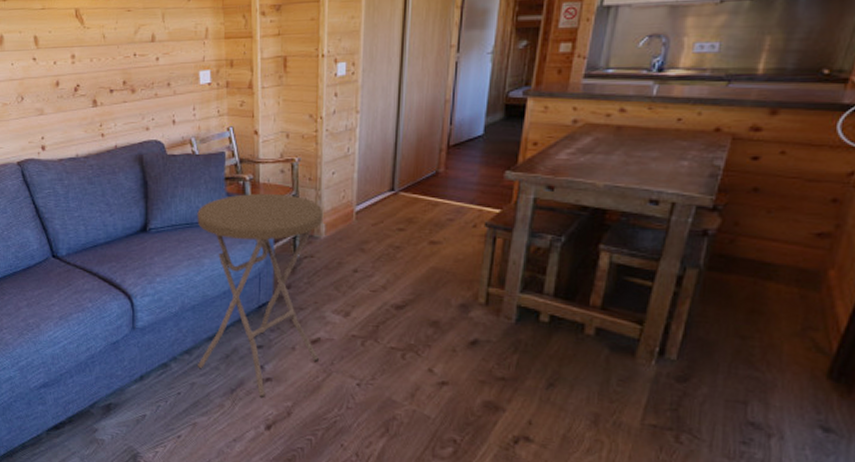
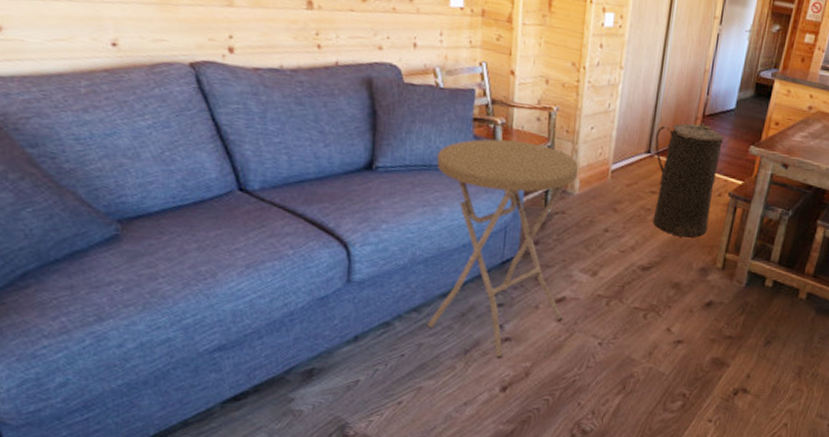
trash can: none [397,154,474,273] -> present [652,123,725,238]

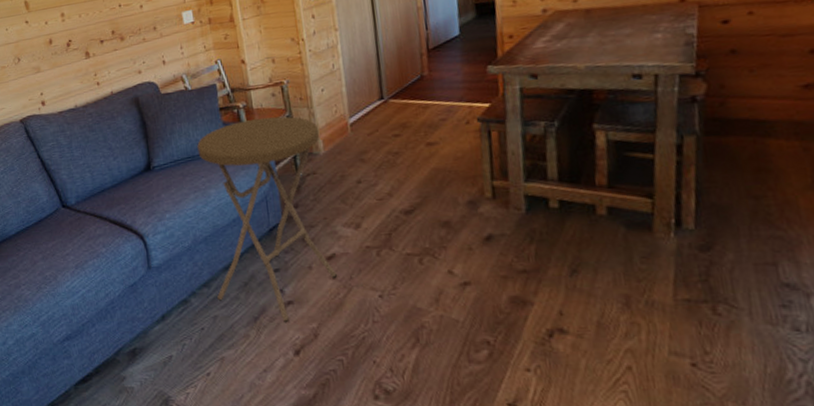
trash can: present [652,123,725,238] -> none [384,57,464,174]

